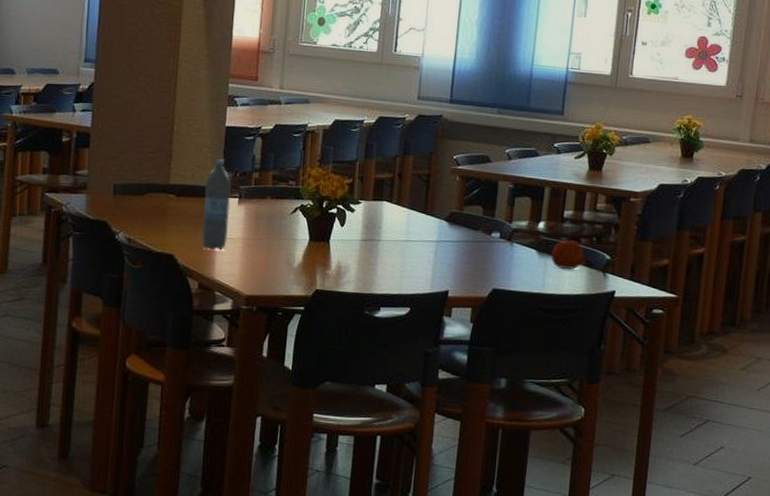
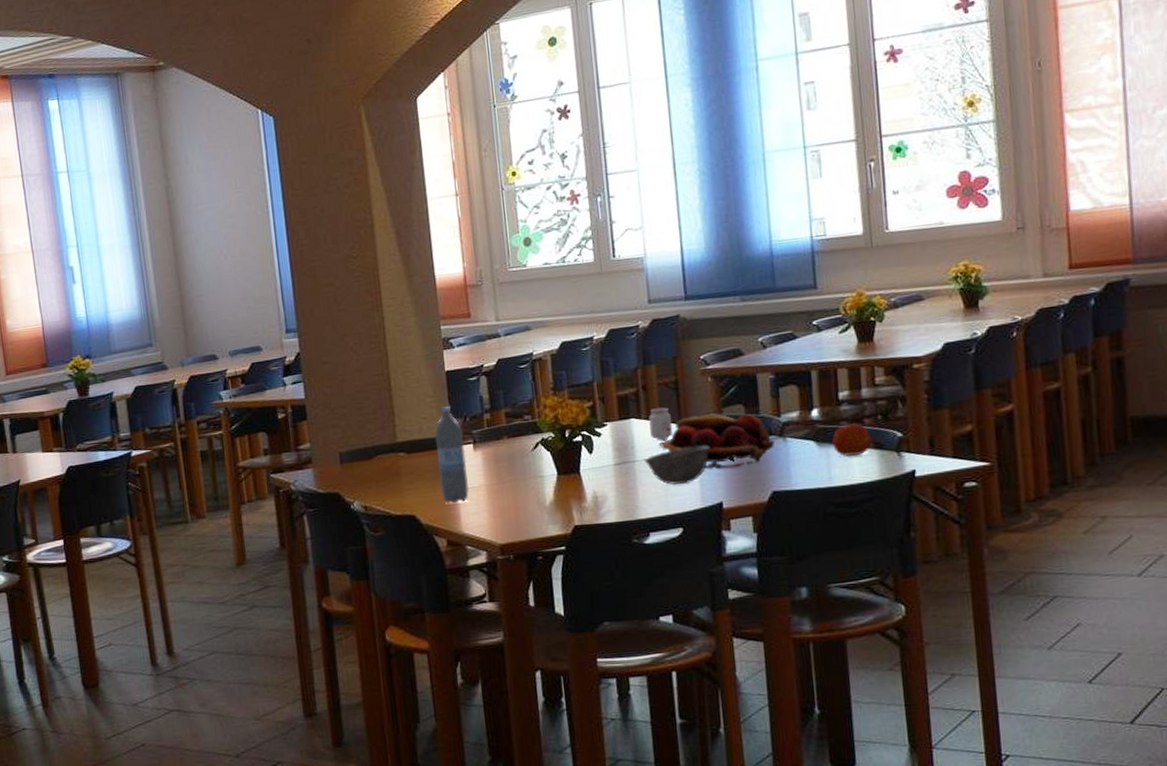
bowl: none [387,235,446,269] -> present [643,445,709,486]
candle: none [397,195,419,227] -> present [648,407,673,441]
fruit basket: none [403,209,504,262] -> present [658,414,776,469]

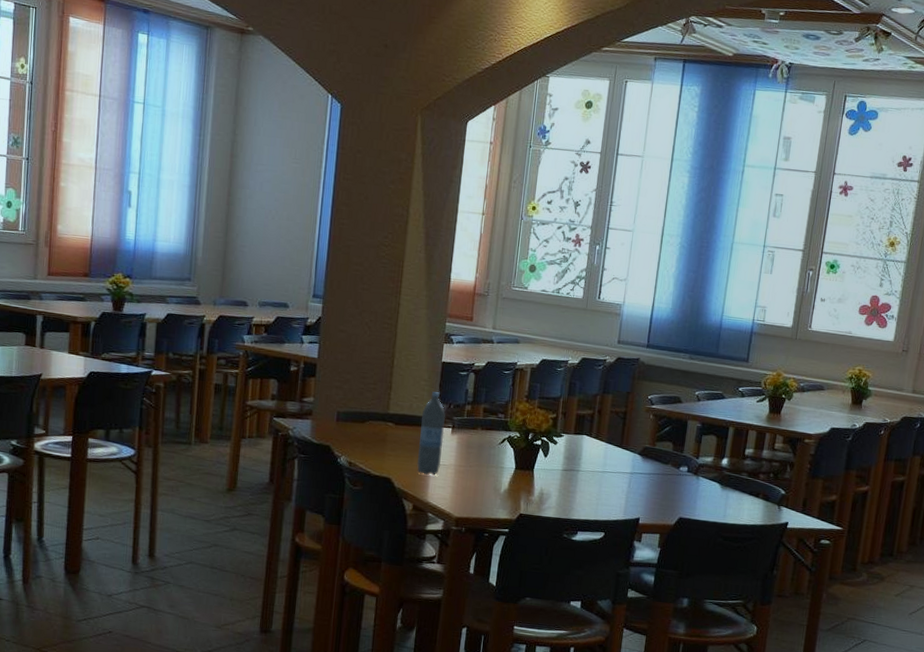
bowl: present [643,445,709,486] -> none [586,467,639,497]
candle: present [648,407,673,441] -> none [596,430,616,459]
fruit basket: present [658,414,776,469] -> none [600,443,691,493]
apple: present [832,420,871,456] -> none [732,472,762,502]

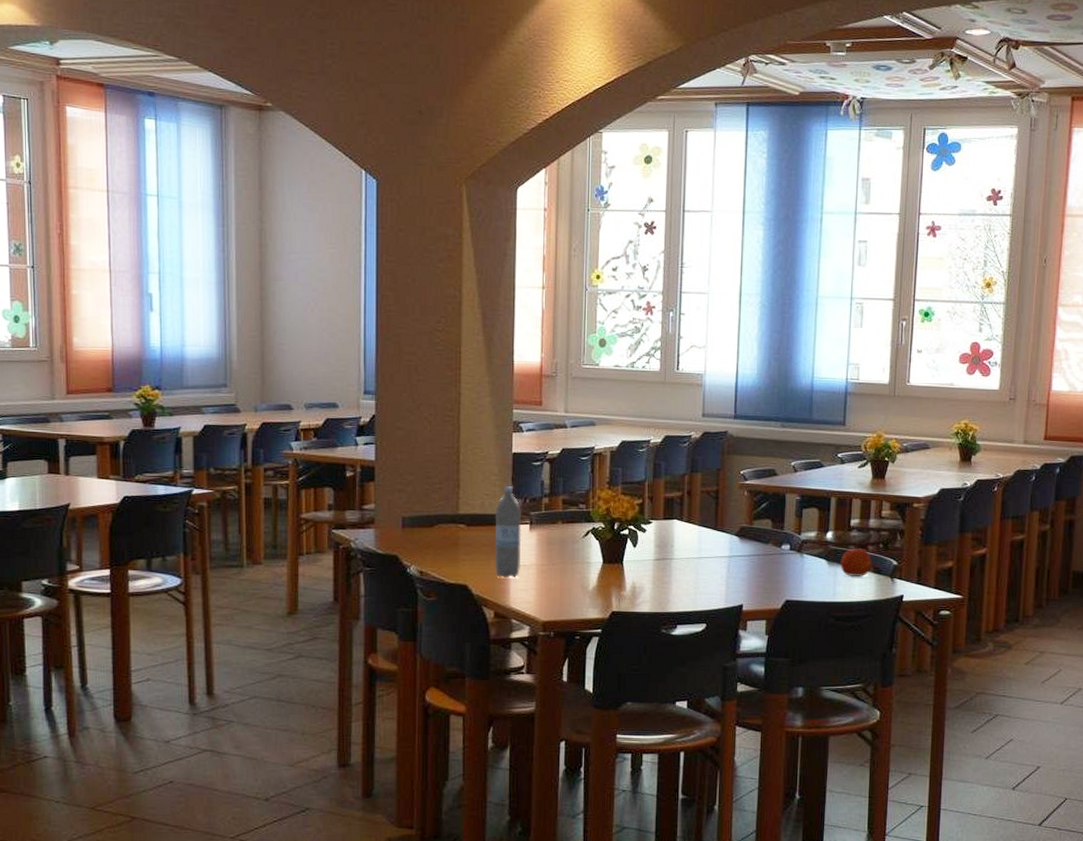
apple: none [732,472,762,502] -> present [840,545,872,576]

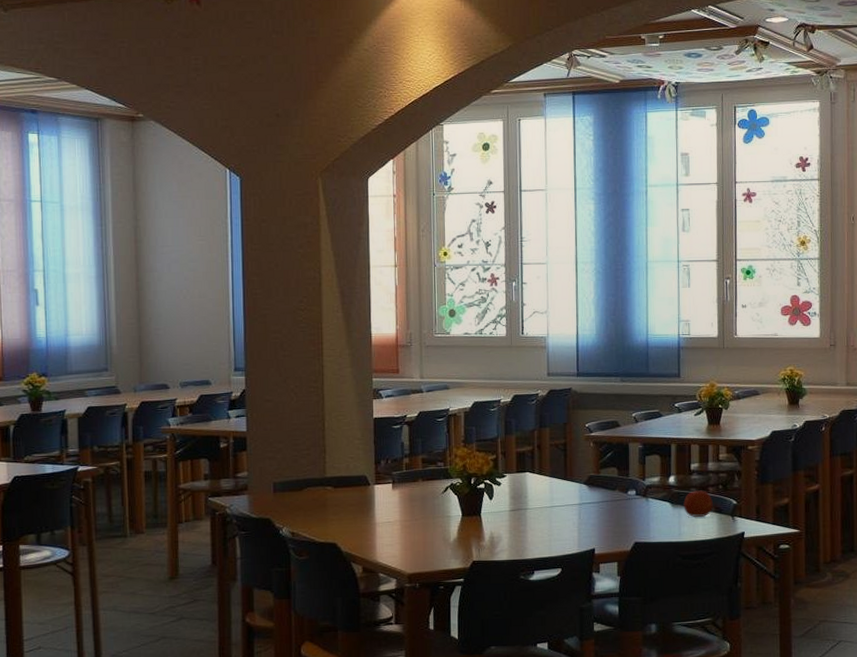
water bottle: present [494,486,522,579] -> none [359,449,386,535]

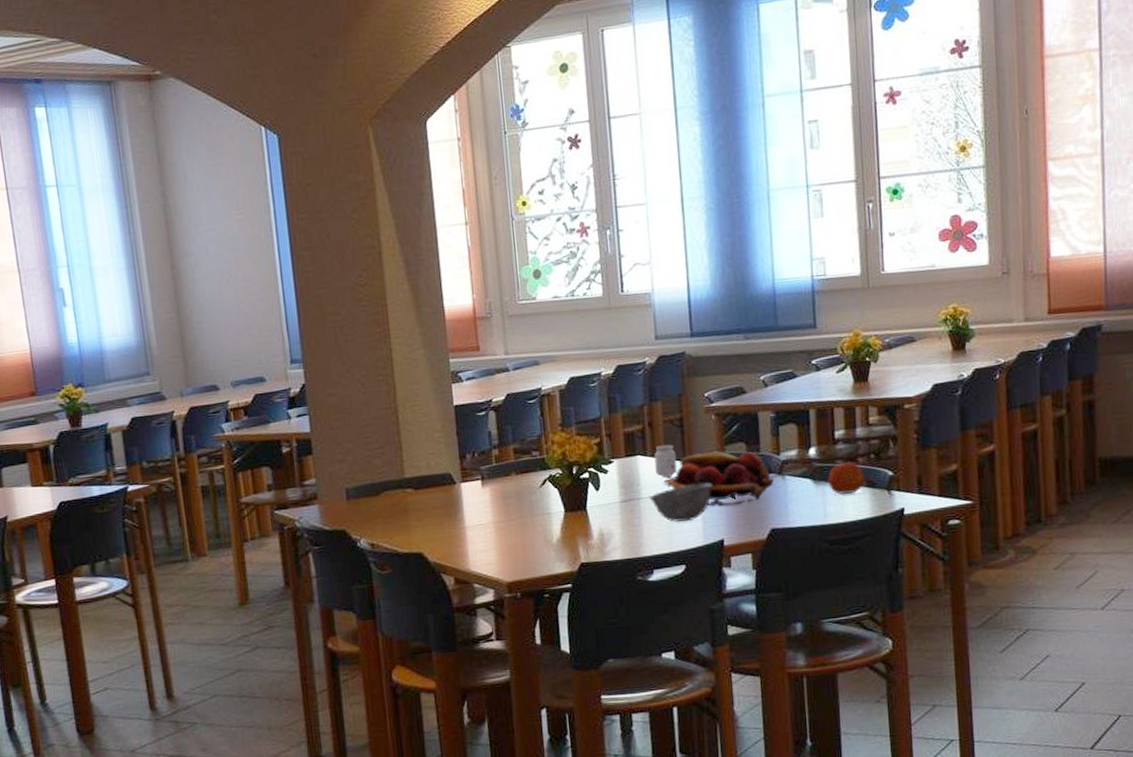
bowl: none [534,499,588,532] -> present [649,483,712,523]
candle: none [541,465,560,494] -> present [654,444,677,479]
fruit basket: none [547,474,640,521] -> present [663,451,775,507]

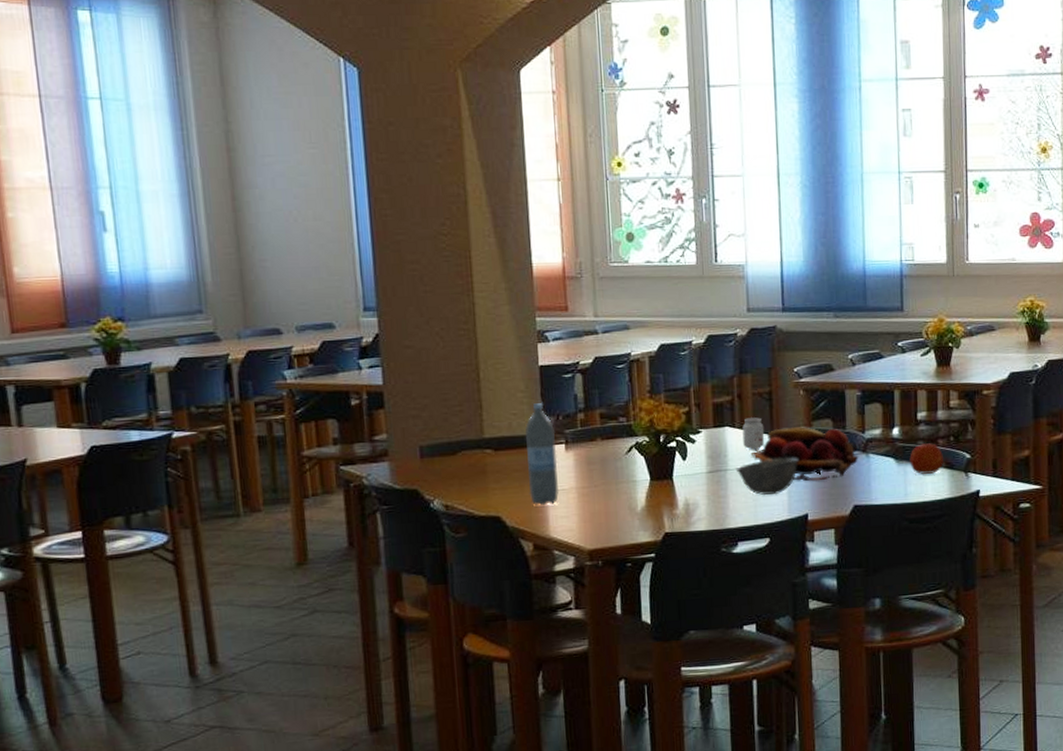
water bottle: none [443,441,478,541] -> present [525,403,560,506]

